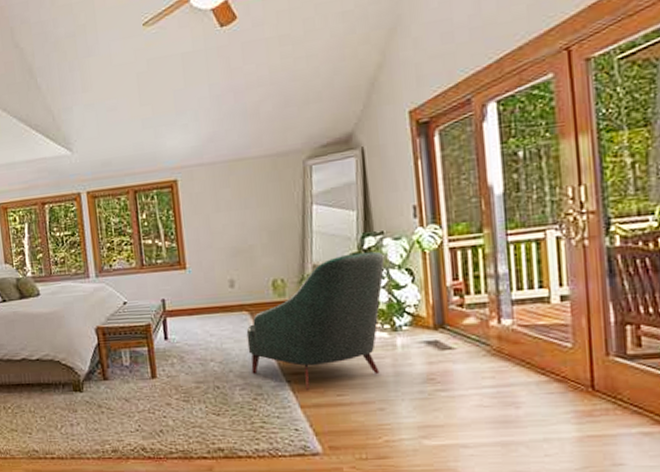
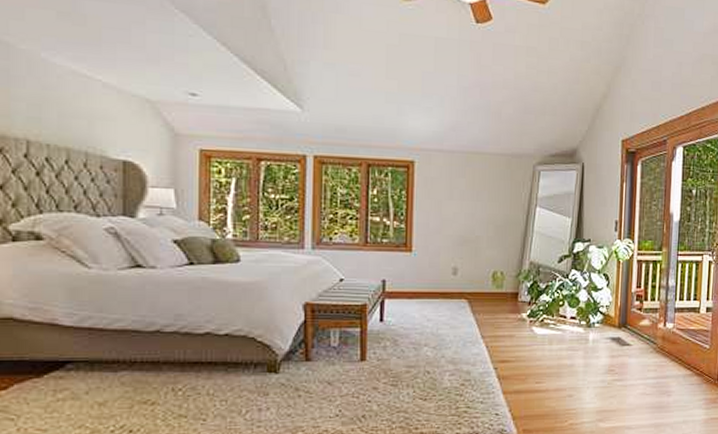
armchair: present [246,251,385,391] -> none [462,255,589,378]

